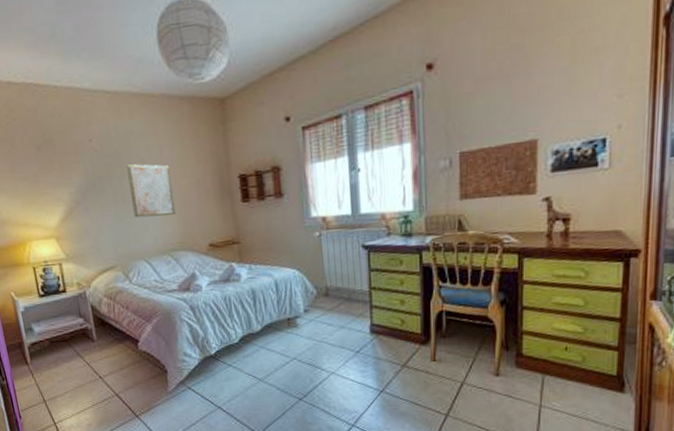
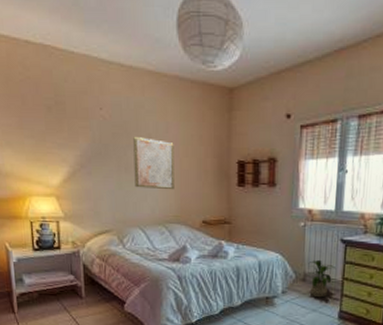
house plant: none [329,270,360,313] -> present [307,259,335,298]

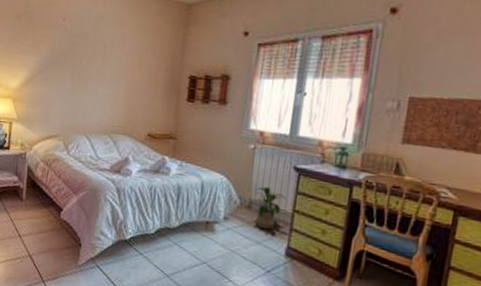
wall art: present [133,137,175,189] -> none [86,47,128,100]

